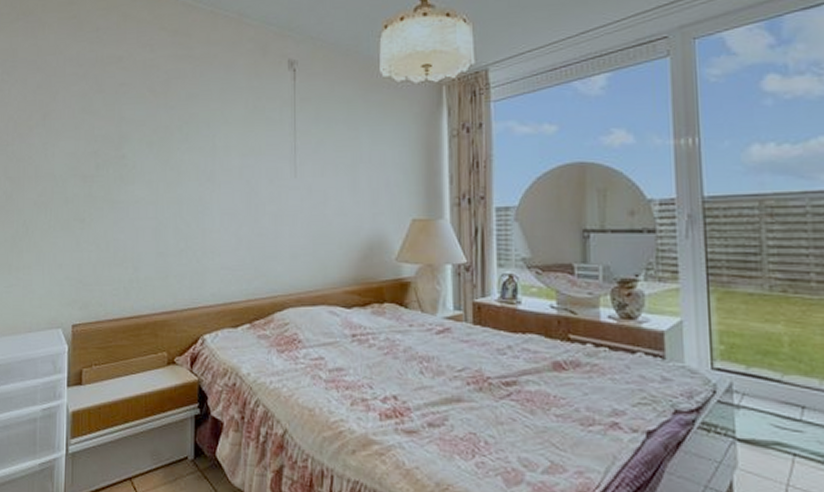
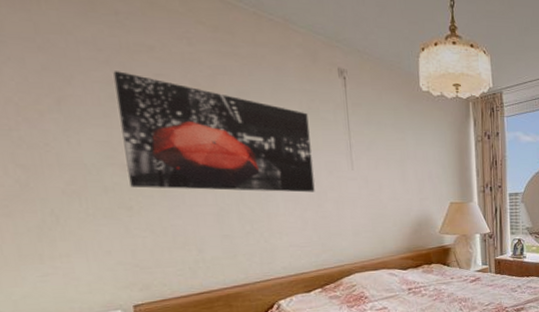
wall art: none [86,84,253,205] -> present [113,71,315,193]

